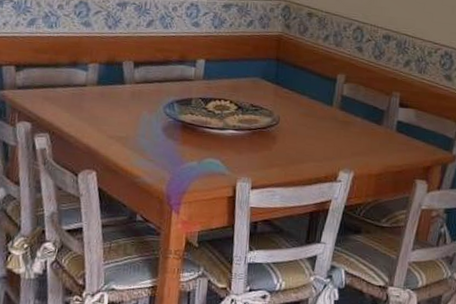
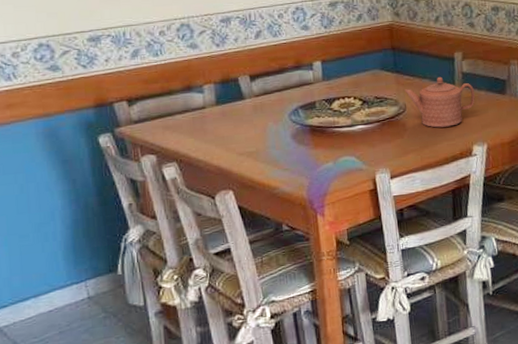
teapot: none [281,95,351,148] -> present [404,76,475,128]

